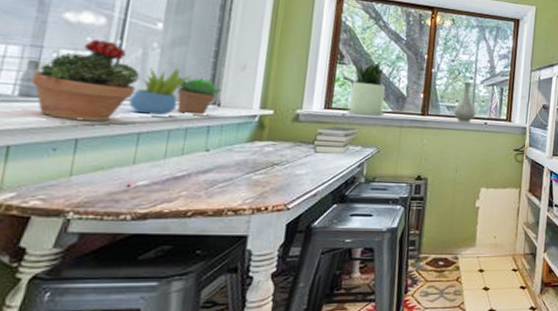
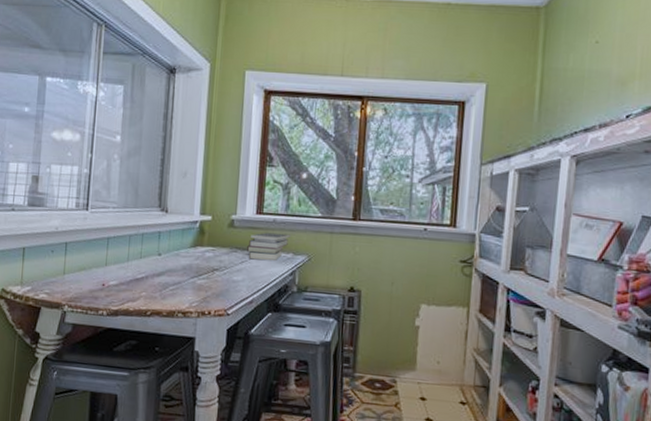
potted cactus: present [32,39,140,121] -> none [35,154,106,227]
succulent plant: present [128,67,192,116] -> none [99,176,144,222]
succulent plant: present [177,77,222,115] -> none [134,185,168,221]
planter: present [346,60,385,117] -> none [276,162,315,222]
vase: present [453,81,476,124] -> none [387,180,414,230]

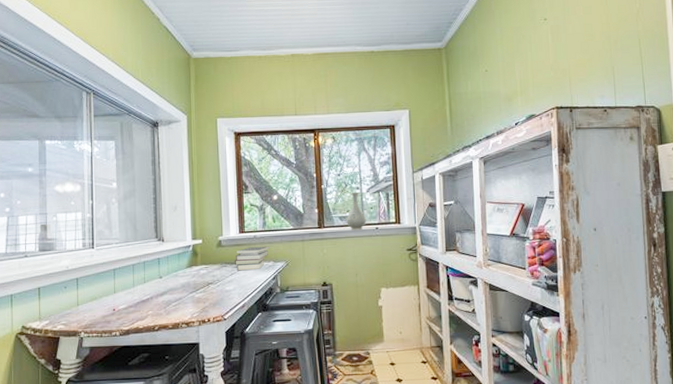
vase: none [387,180,414,230] -> present [345,192,367,231]

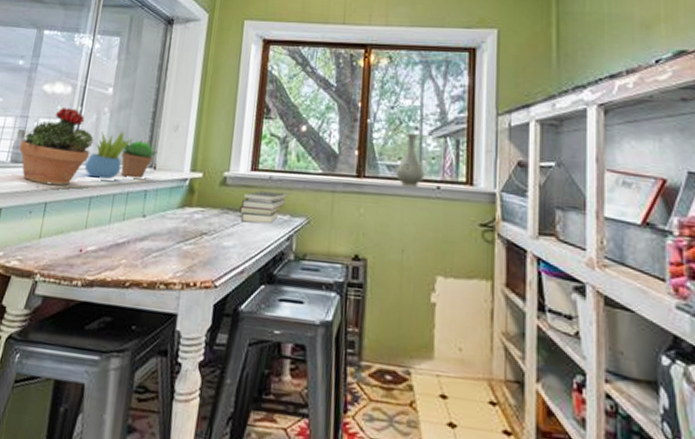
potted cactus: none [45,202,108,264] -> present [19,108,94,185]
succulent plant: none [104,215,141,255] -> present [84,130,134,180]
succulent plant: none [133,221,163,251] -> present [121,140,158,179]

